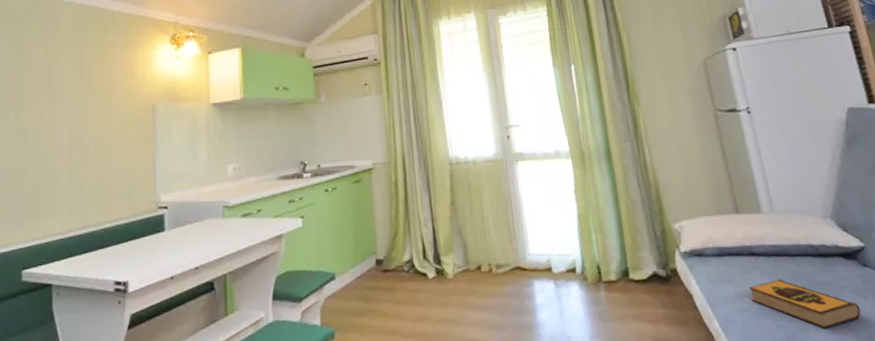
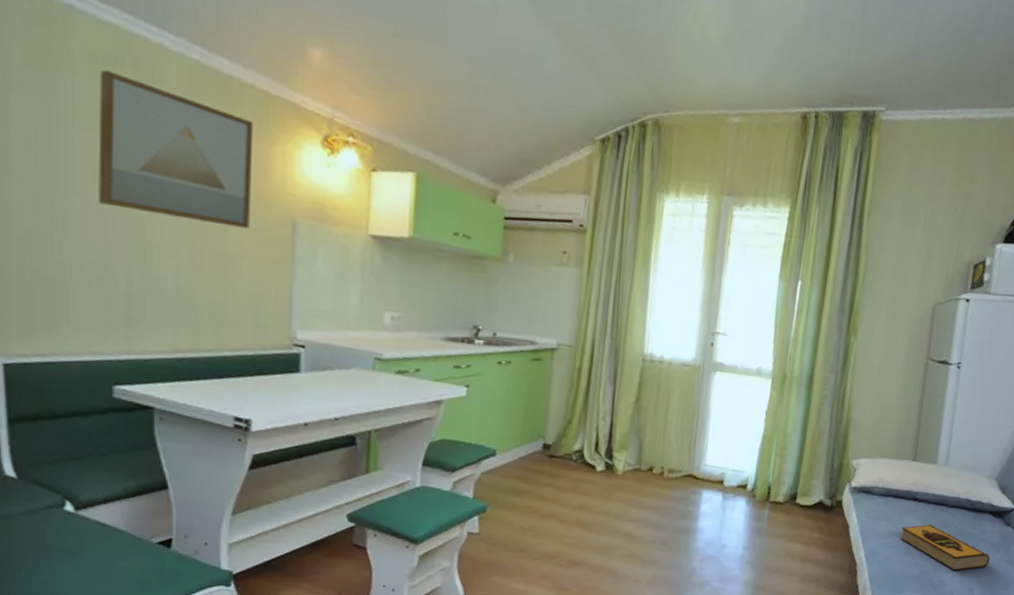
wall art: none [15,25,122,123] -> present [98,70,254,229]

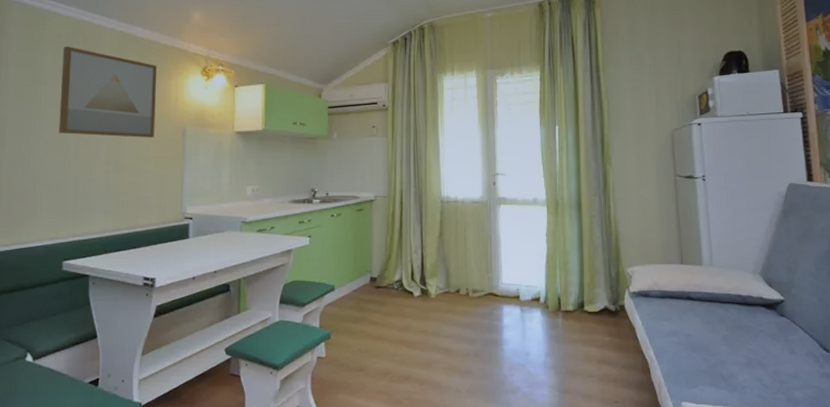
hardback book: present [900,524,990,572] -> none [683,320,772,364]

